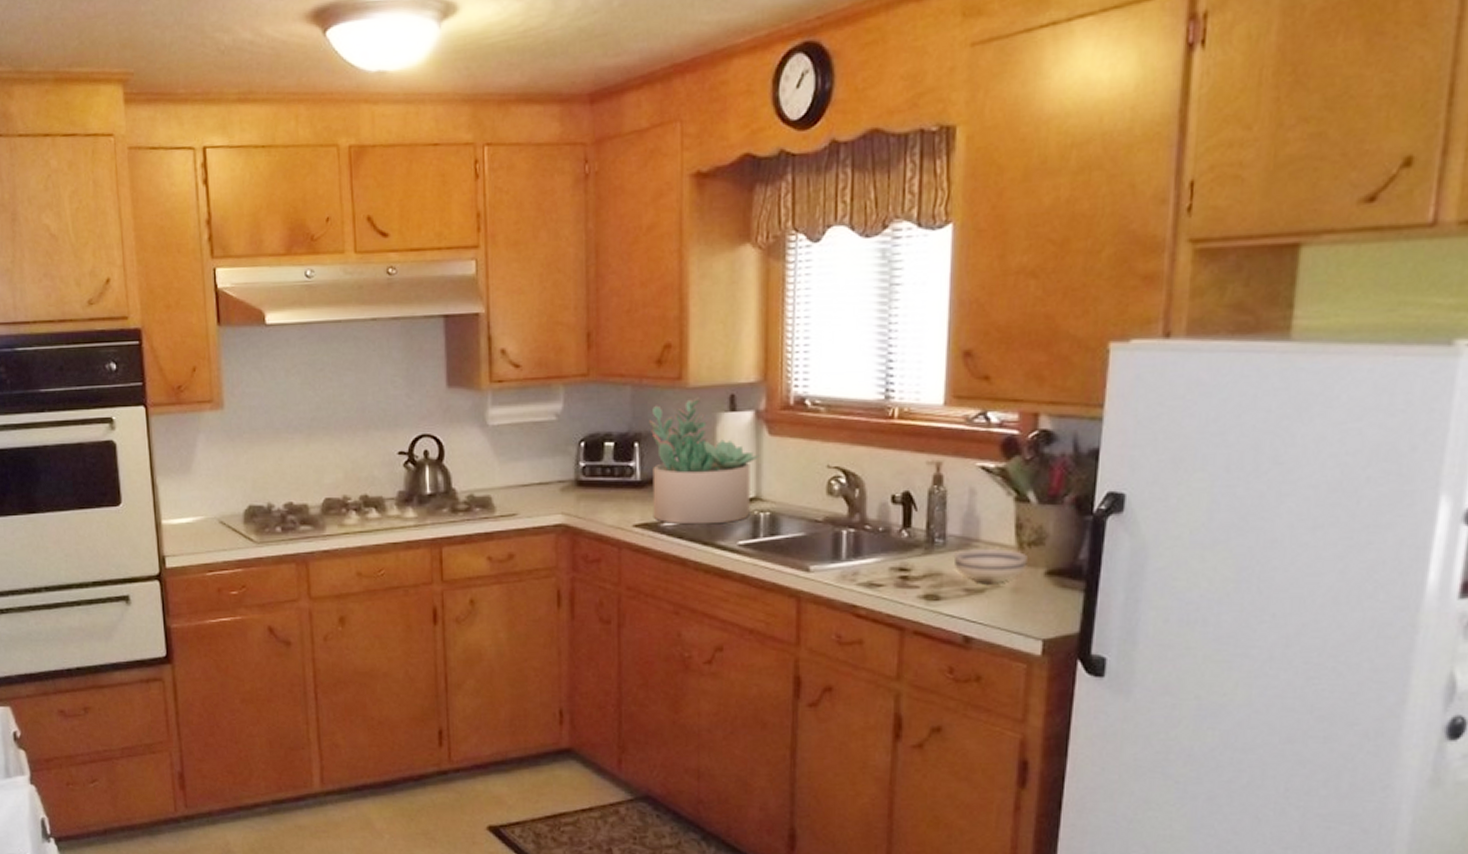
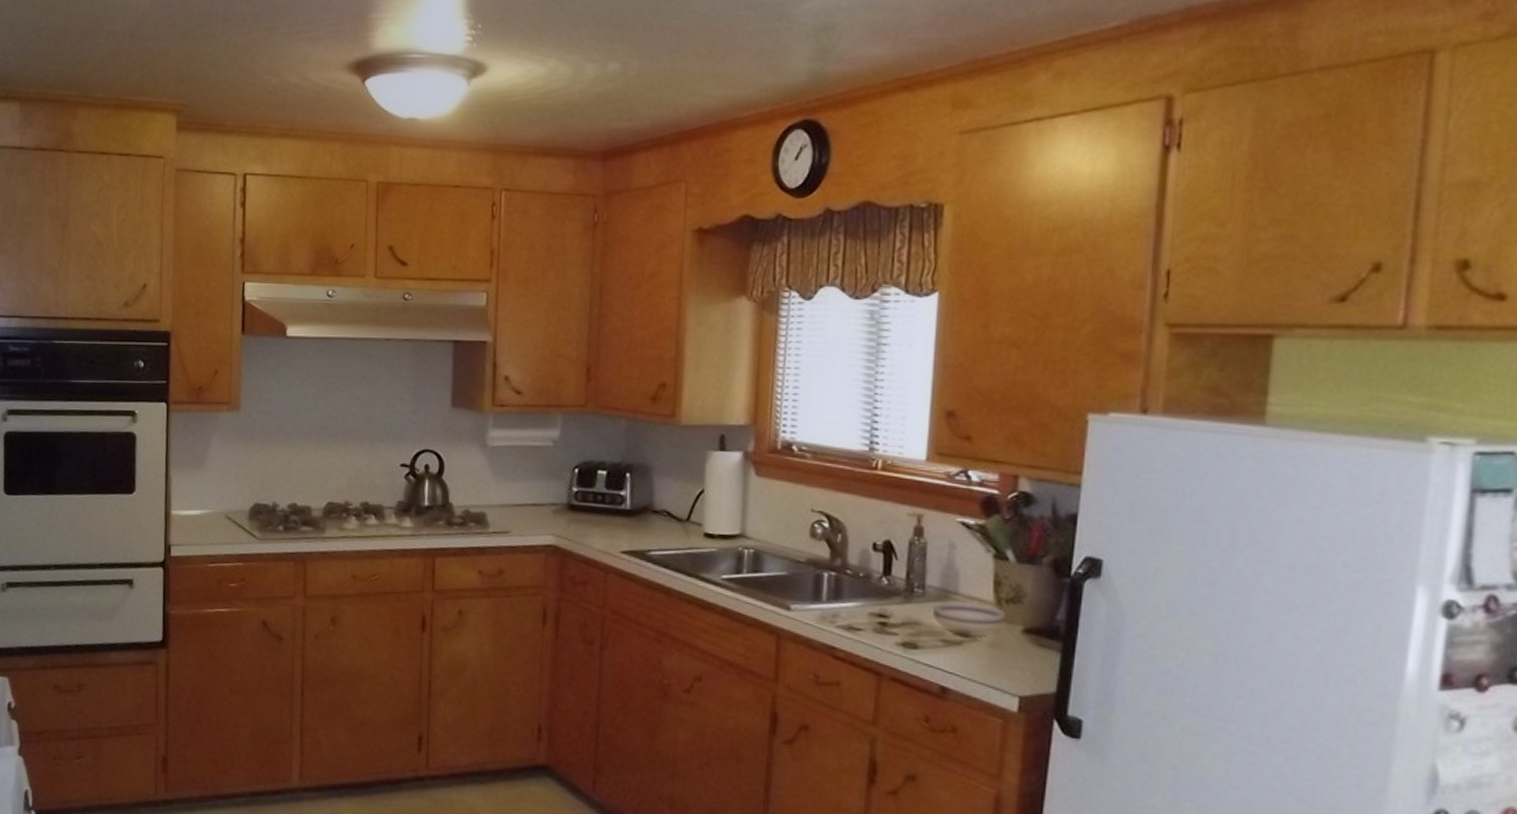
succulent plant: present [649,397,760,525] -> none [640,435,747,557]

